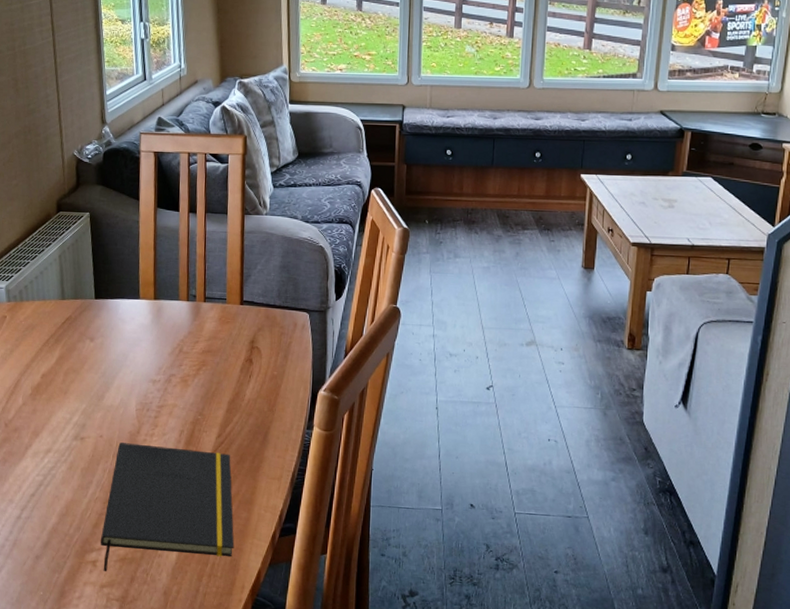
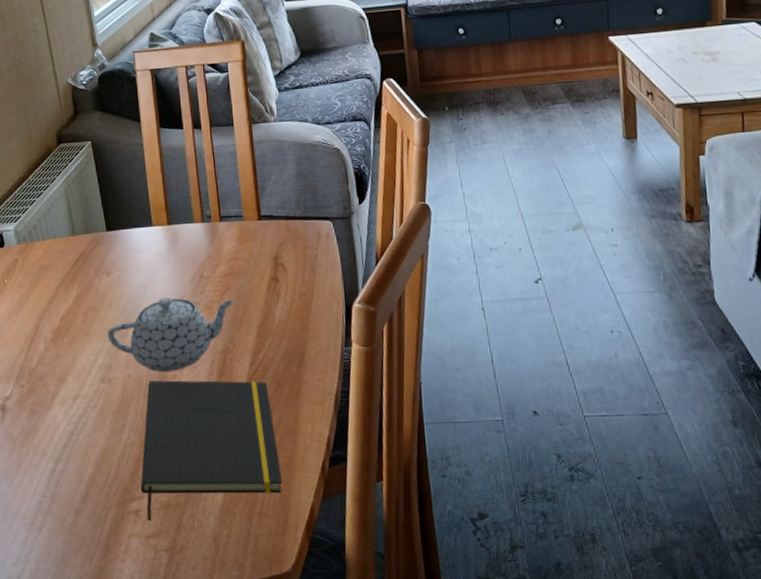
teapot: none [85,366,210,436] -> present [107,297,236,372]

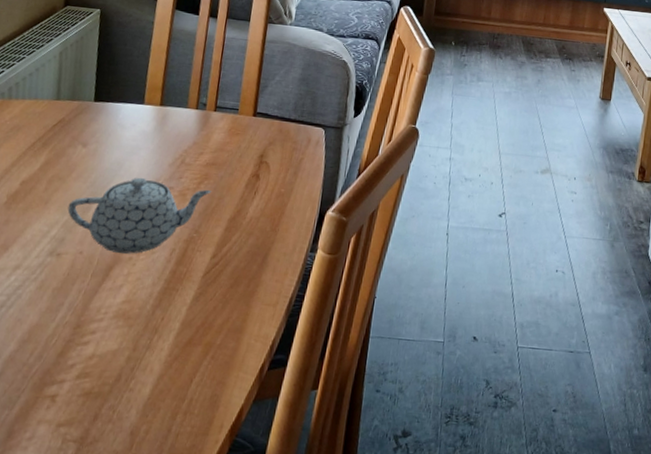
notepad: present [140,380,283,520] -> none [62,260,225,408]

